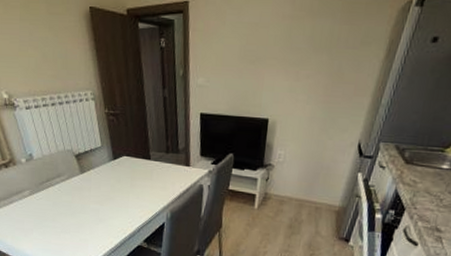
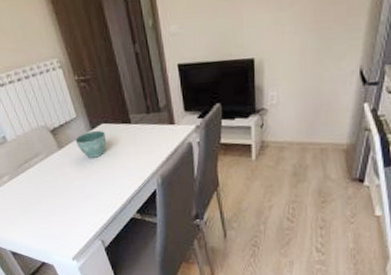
flower pot: none [97,161,126,186] -> present [75,130,107,158]

